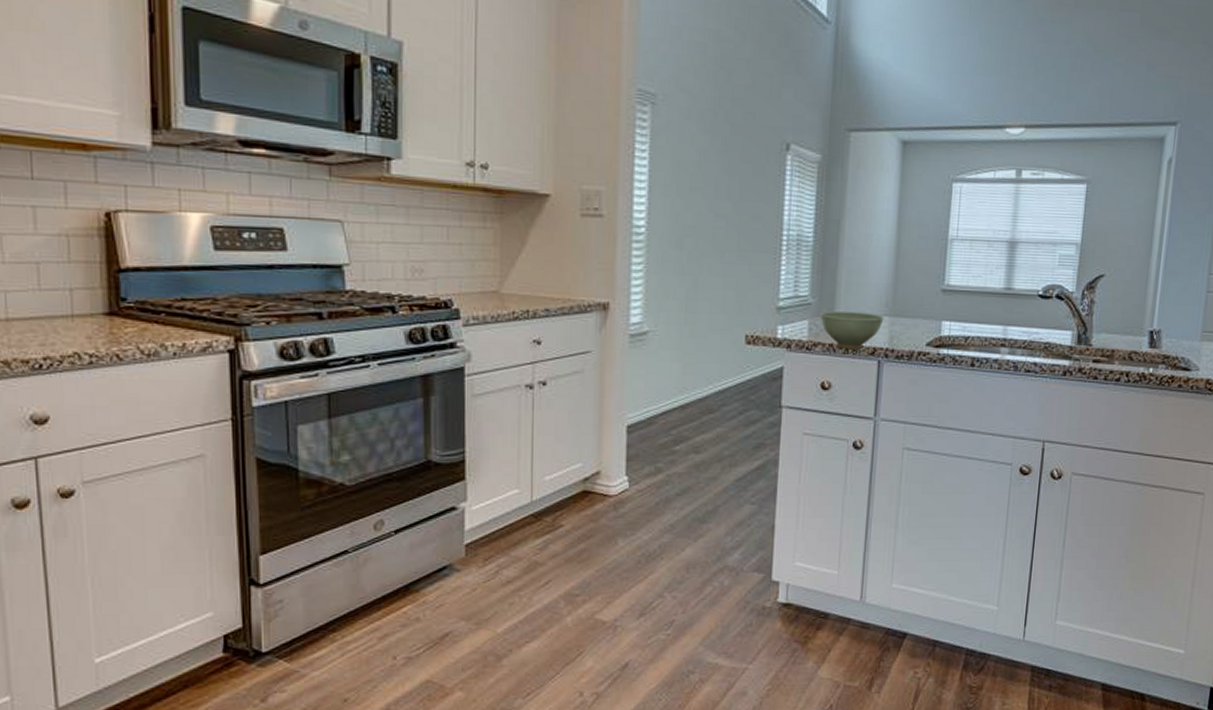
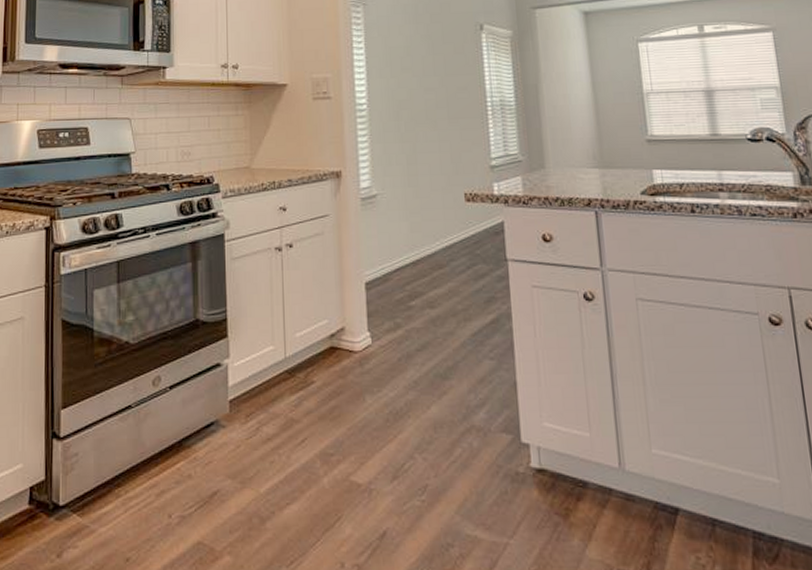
bowl: present [820,311,884,350] -> none [531,166,594,202]

